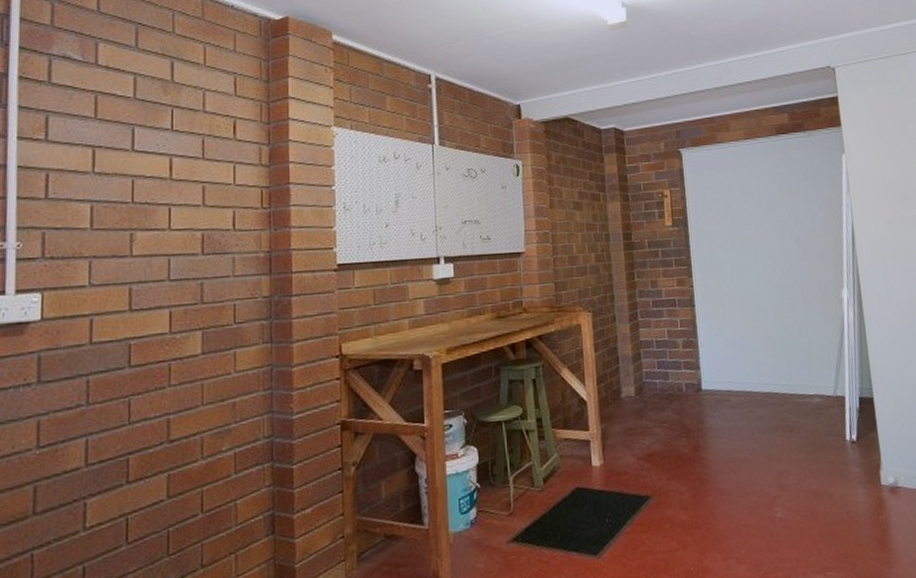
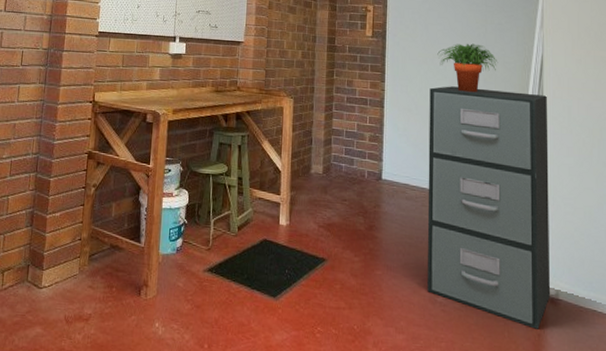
filing cabinet: none [741,266,890,525] -> present [427,86,551,329]
potted plant: none [745,219,809,275] -> present [437,43,498,93]

